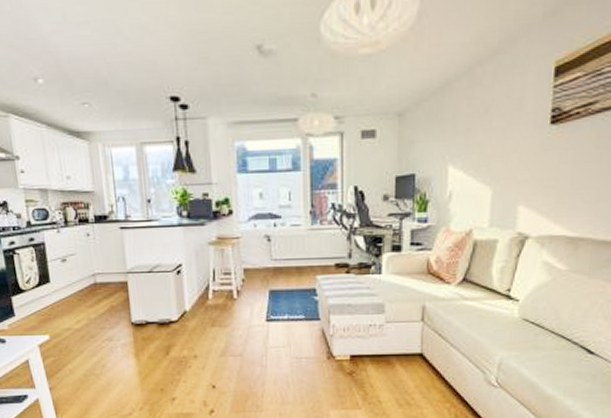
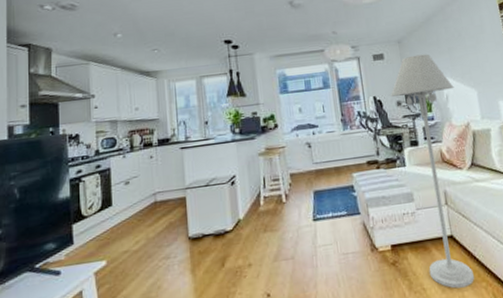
floor lamp: none [376,134,463,405] -> present [390,54,475,289]

